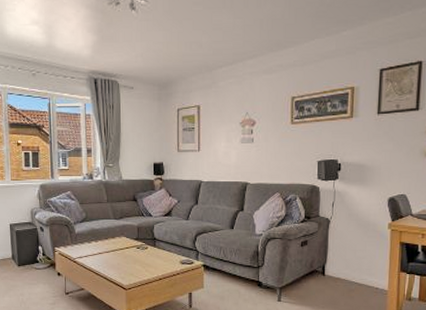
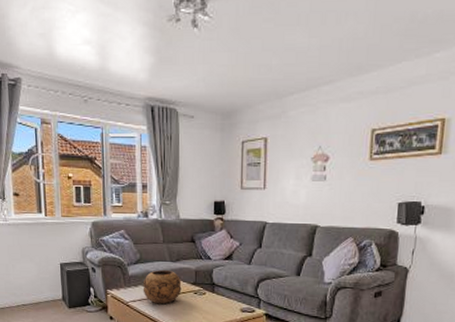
decorative bowl: none [88,228,125,260] -> present [143,270,182,305]

